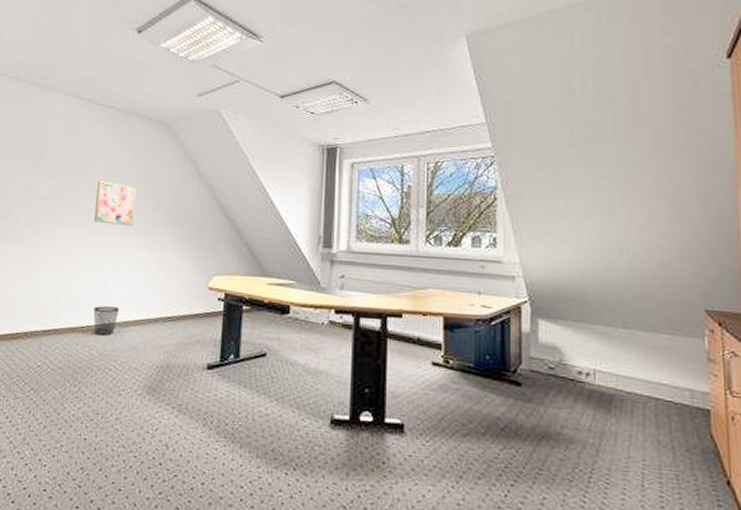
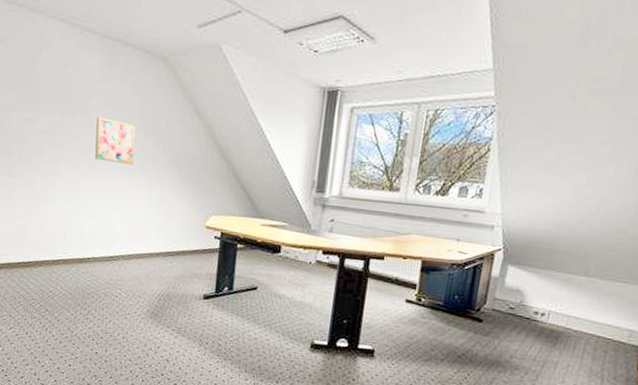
wastebasket: present [93,306,120,336] -> none [98,239,123,267]

